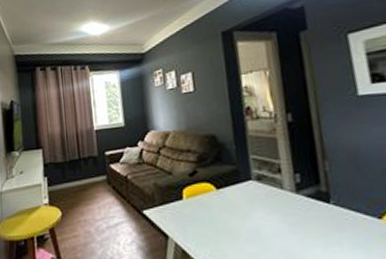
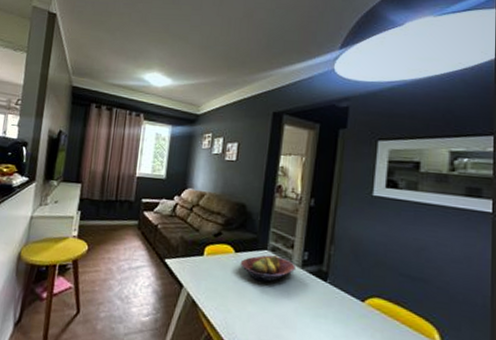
fruit bowl: none [225,183,290,217] -> present [240,254,295,282]

